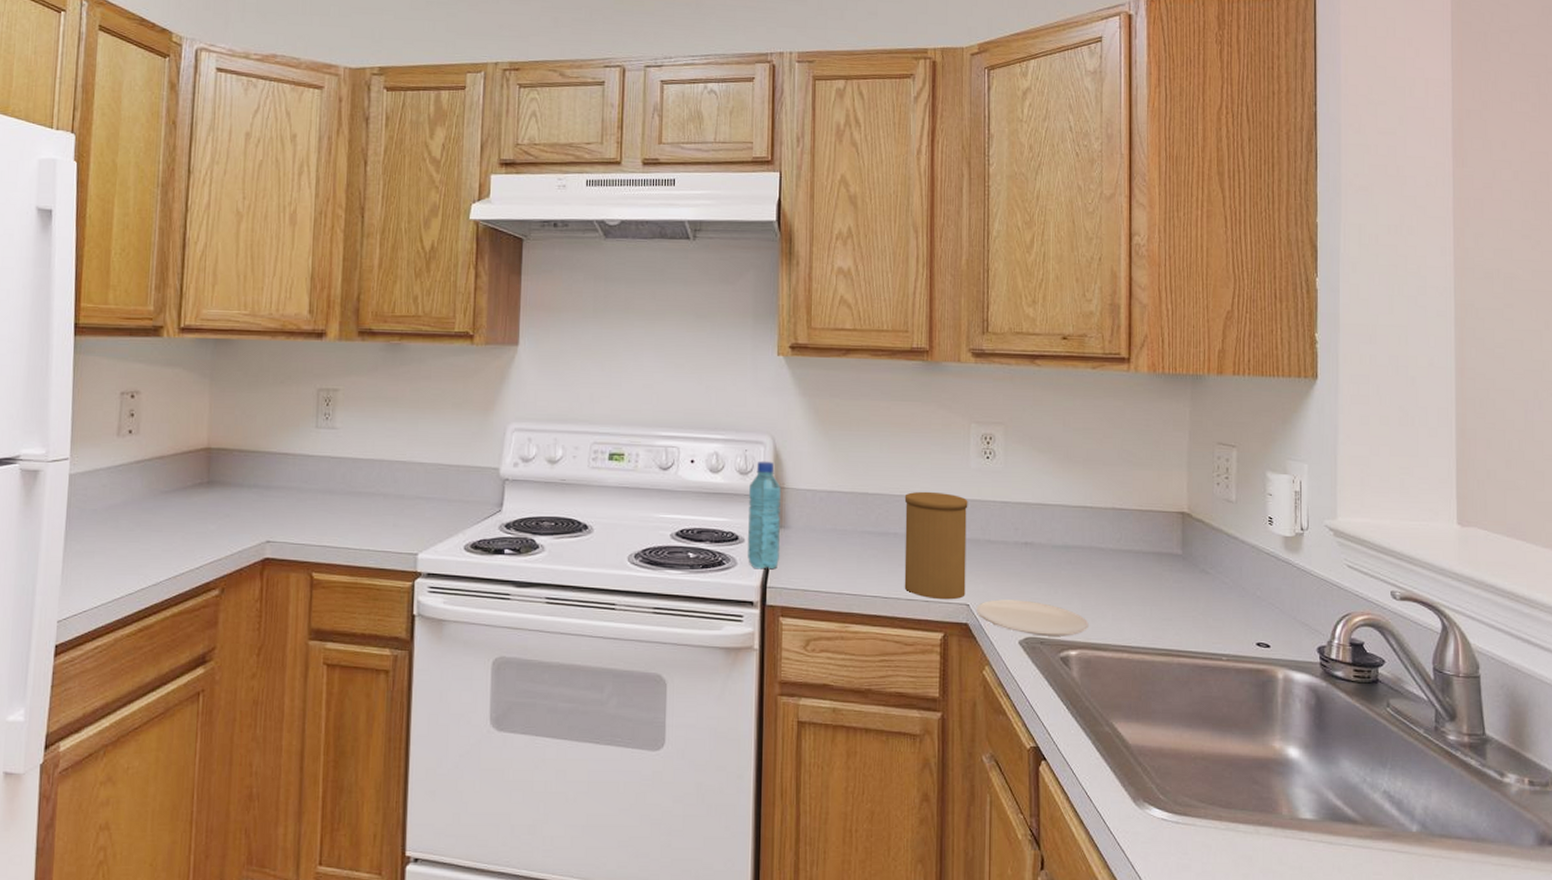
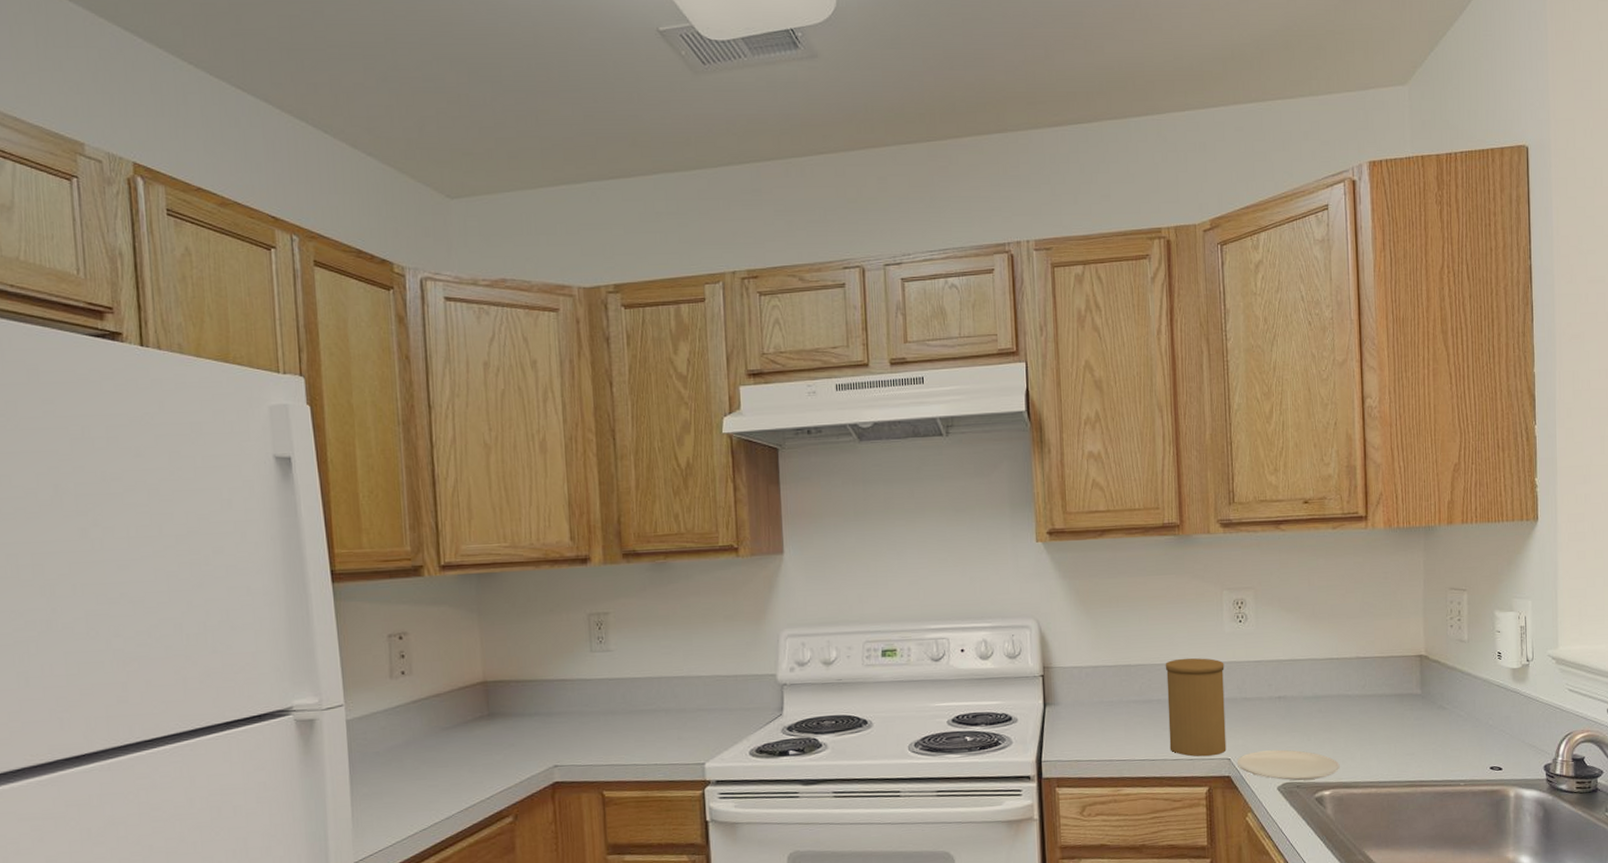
water bottle: present [748,461,781,570] -> none [1018,643,1052,746]

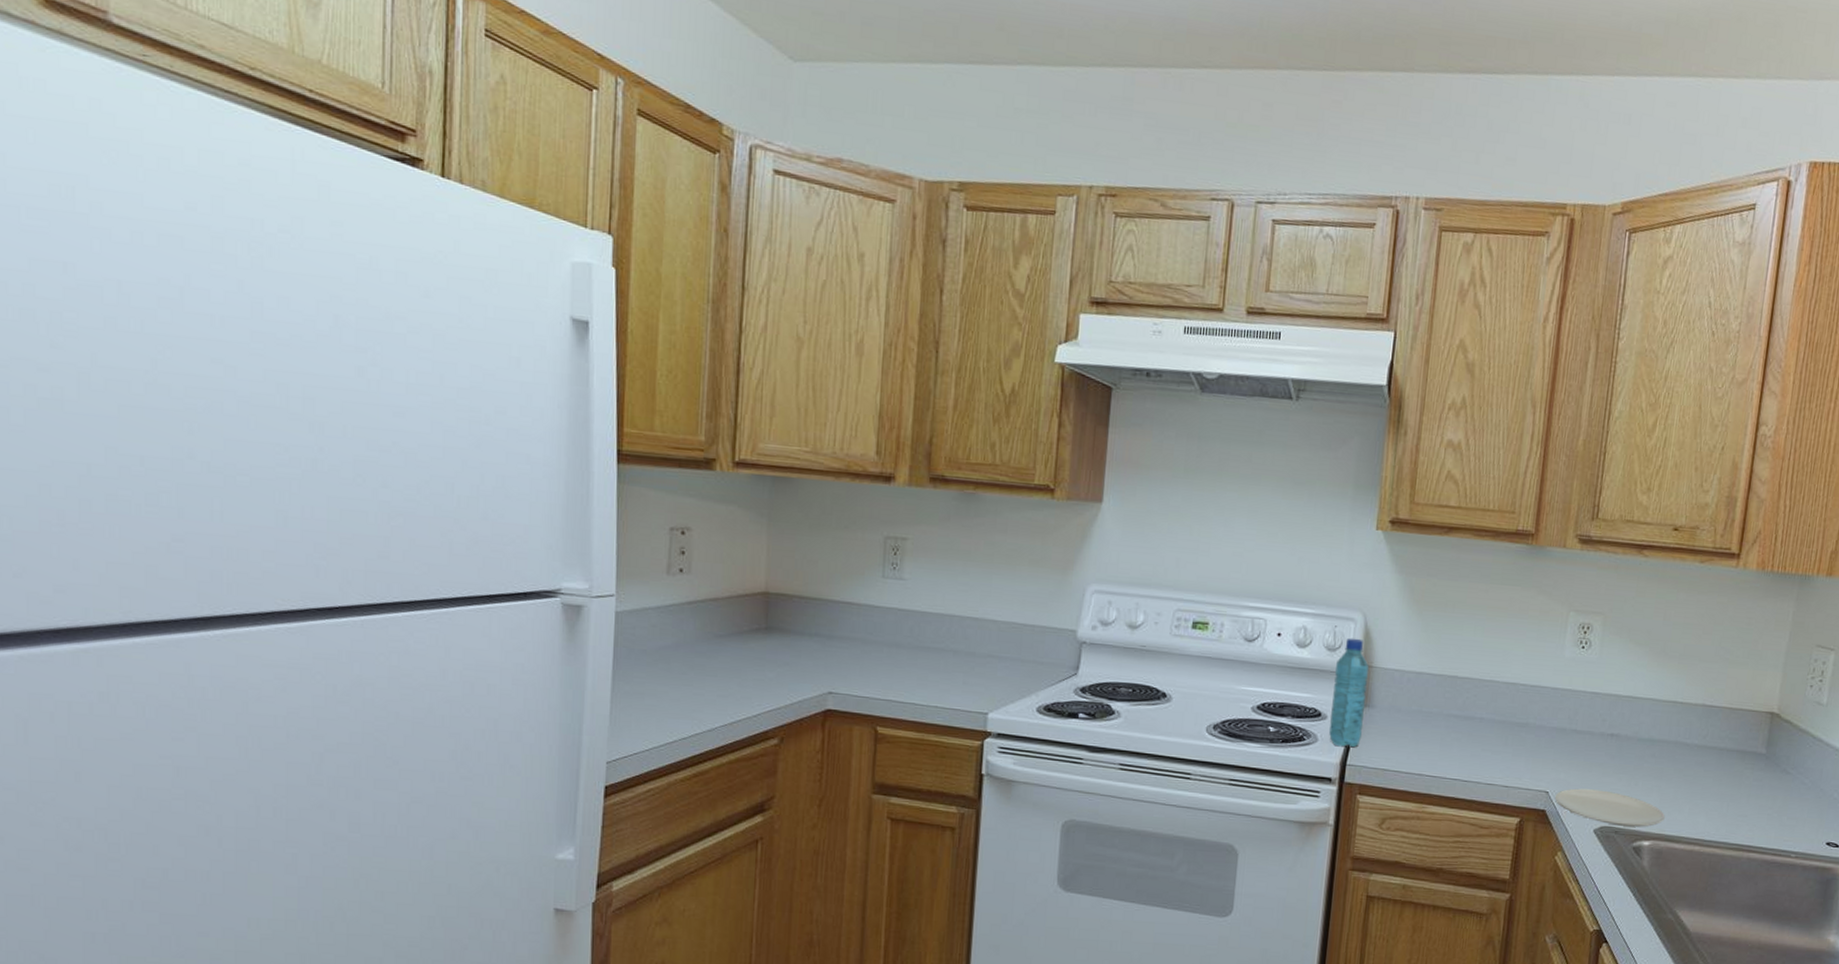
water bottle: none [1018,643,1052,746] -> present [1329,637,1369,748]
canister: present [1165,658,1227,757] -> none [1485,677,1559,787]

